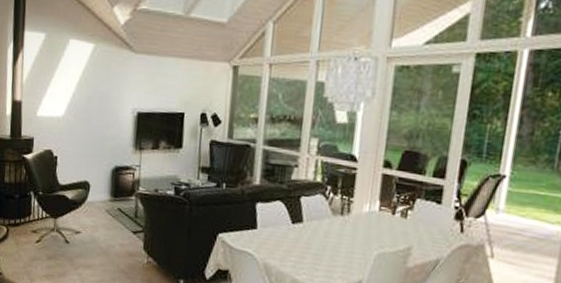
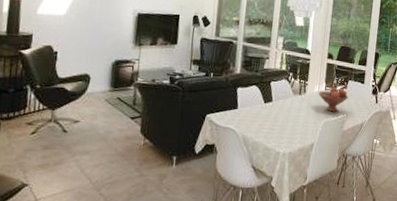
fruit bowl: none [369,207,415,242] -> present [318,87,348,112]

